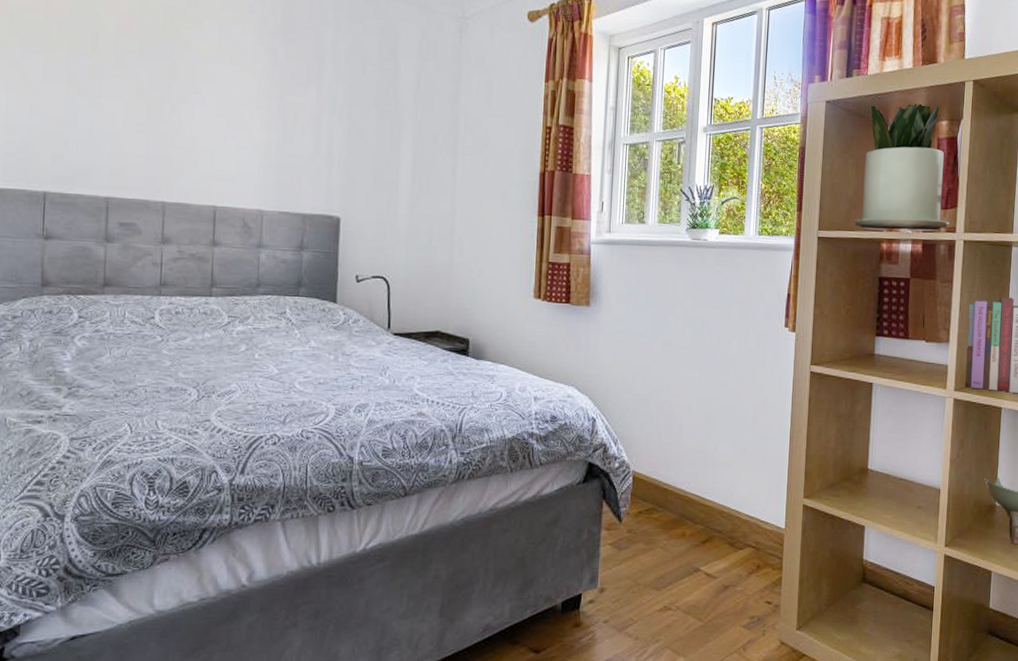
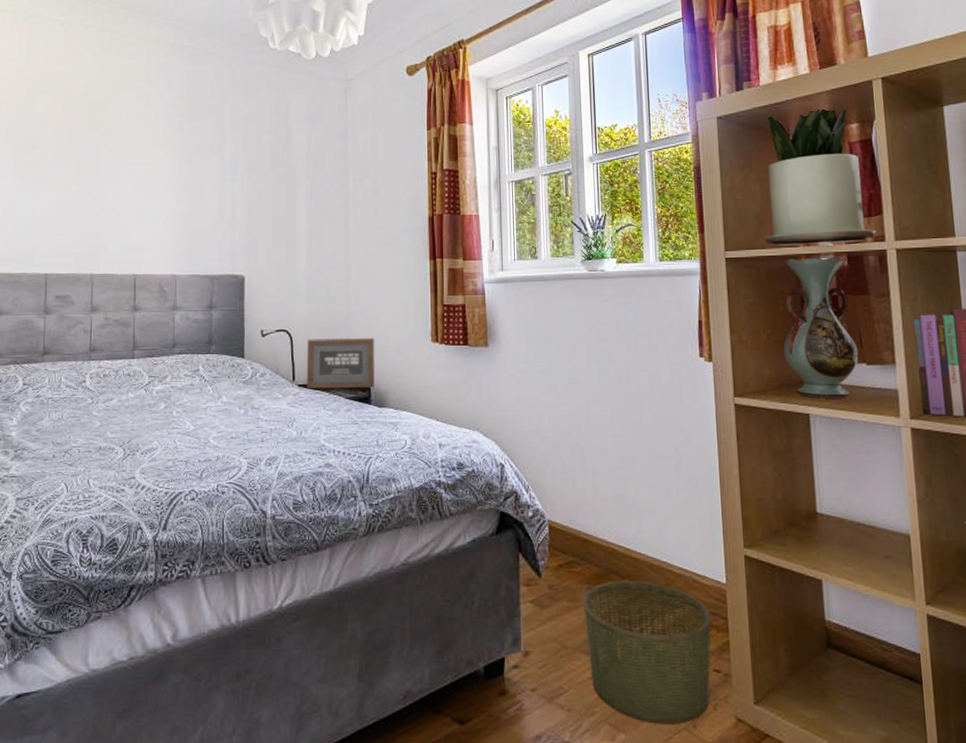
picture frame: none [402,287,477,341] -> present [306,338,375,389]
basket: none [657,526,770,648] -> present [582,581,713,724]
decorative vase: none [857,241,922,371] -> present [782,257,860,399]

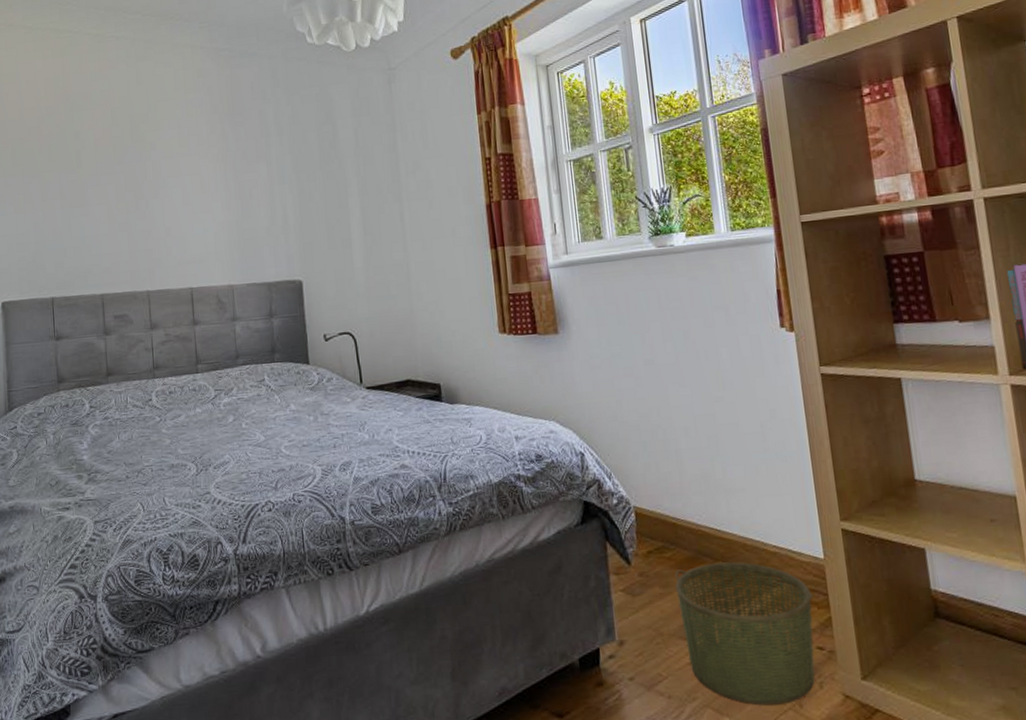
picture frame: present [306,338,375,389] -> none [372,334,445,391]
planter: present [763,108,876,247] -> none [836,52,961,205]
decorative vase: present [782,257,860,399] -> none [864,210,951,362]

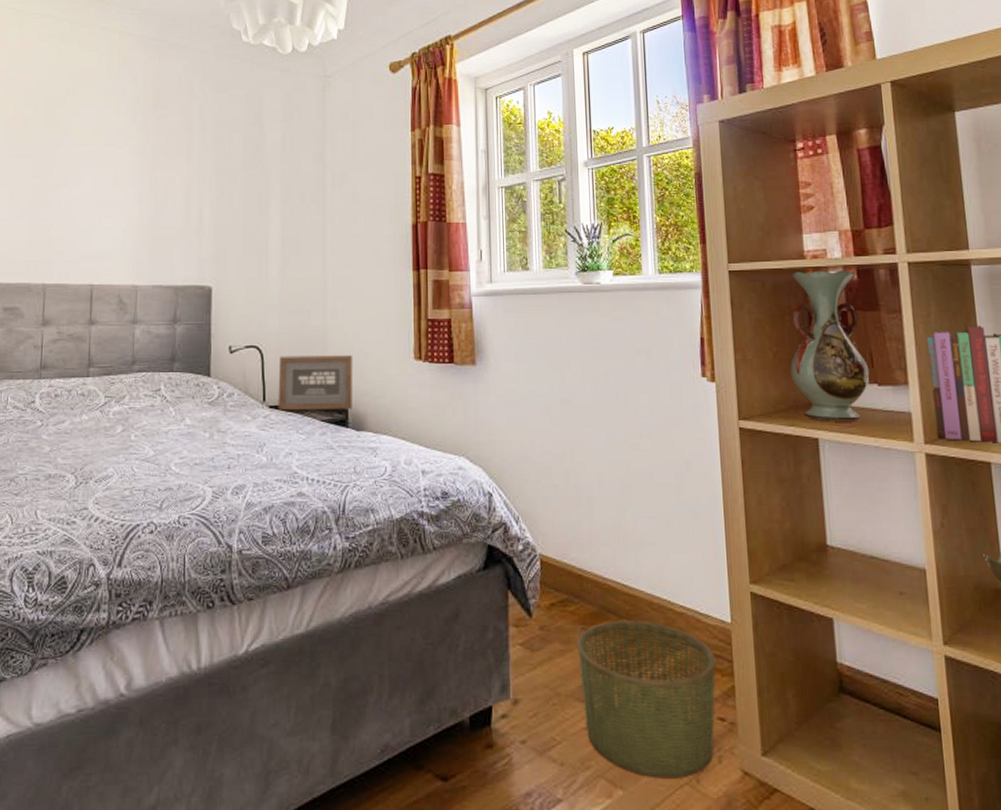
picture frame: none [372,334,445,391] -> present [278,355,353,411]
decorative vase: none [864,210,951,362] -> present [789,270,871,422]

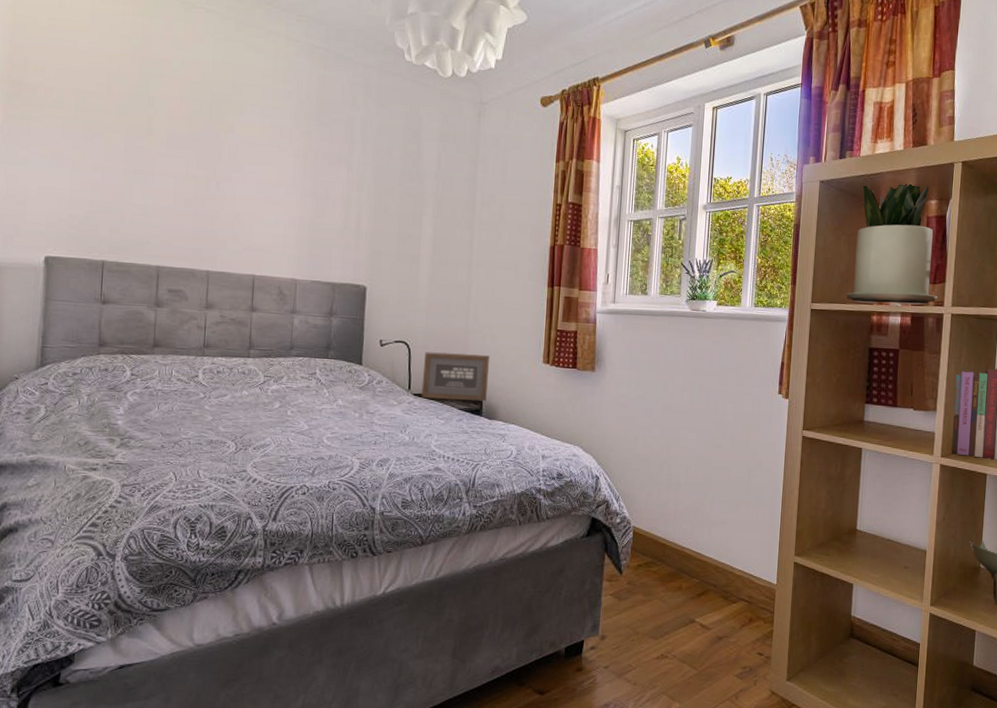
basket: present [576,620,717,779] -> none [655,579,762,696]
planter: none [768,112,887,259] -> present [844,182,938,306]
decorative vase: present [789,270,871,422] -> none [847,314,910,437]

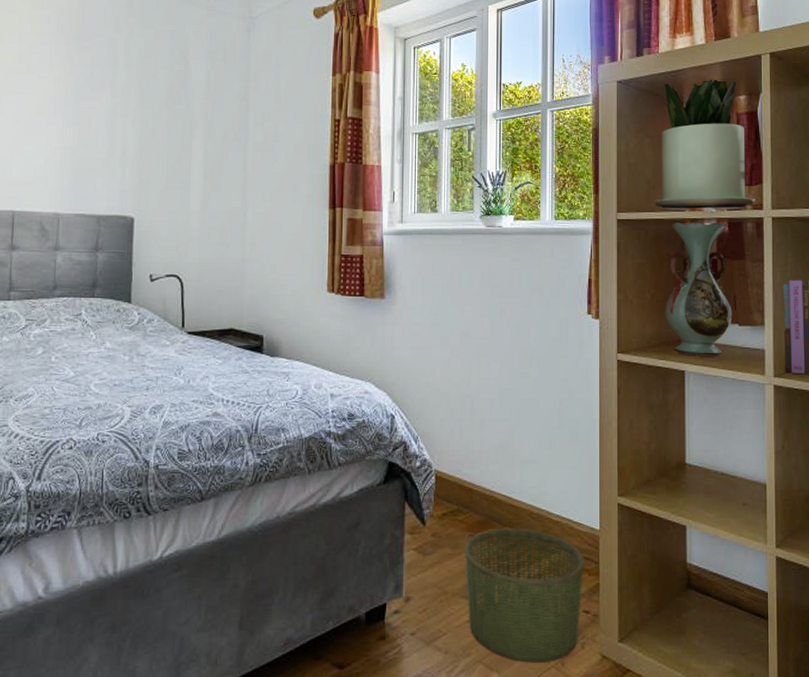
picture frame: present [421,352,490,402] -> none [196,285,270,338]
basket: none [655,579,762,696] -> present [463,528,586,663]
decorative vase: none [847,314,910,437] -> present [664,221,734,357]

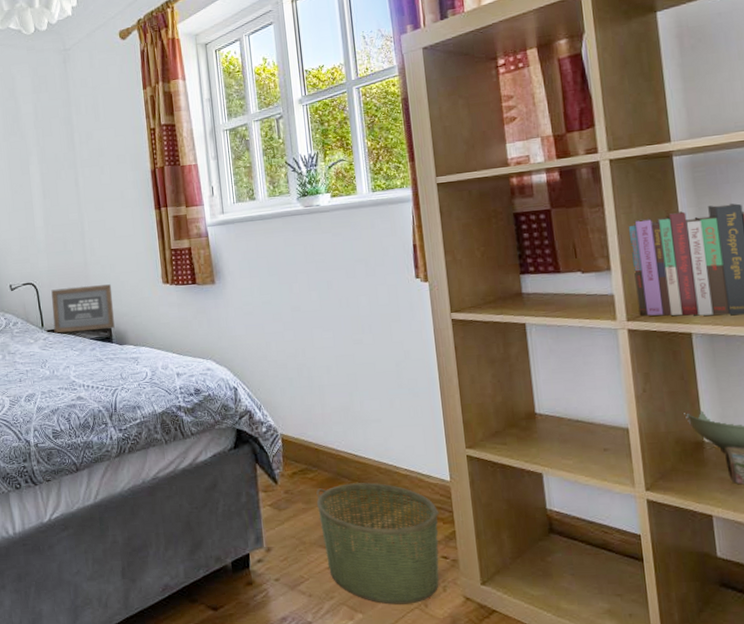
picture frame: none [196,285,270,338] -> present [51,284,115,334]
planter: present [653,78,756,211] -> none [473,24,588,167]
decorative vase: present [664,221,734,357] -> none [496,171,575,309]

